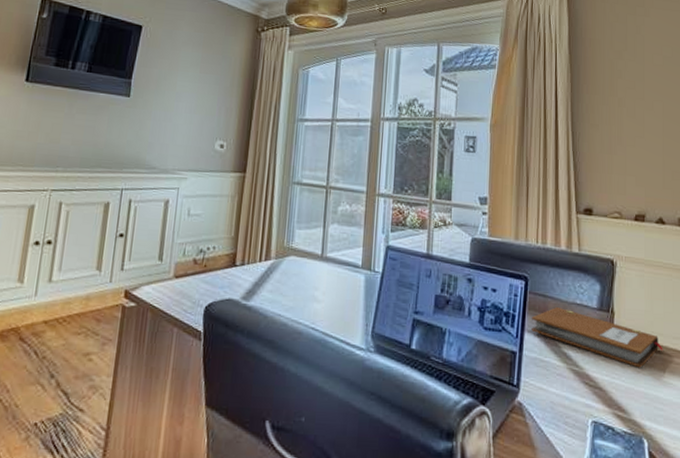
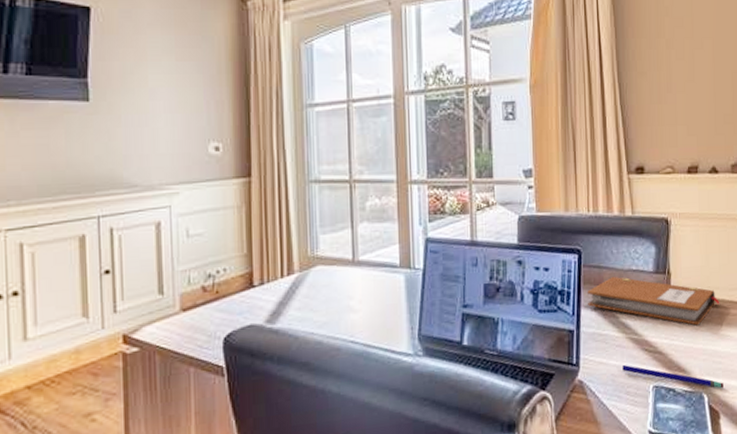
pen: none [562,395,665,437] -> present [622,365,723,389]

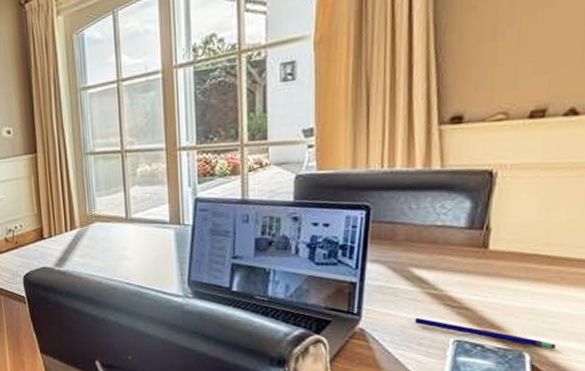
notebook: present [587,277,720,326] -> none [375,232,562,284]

